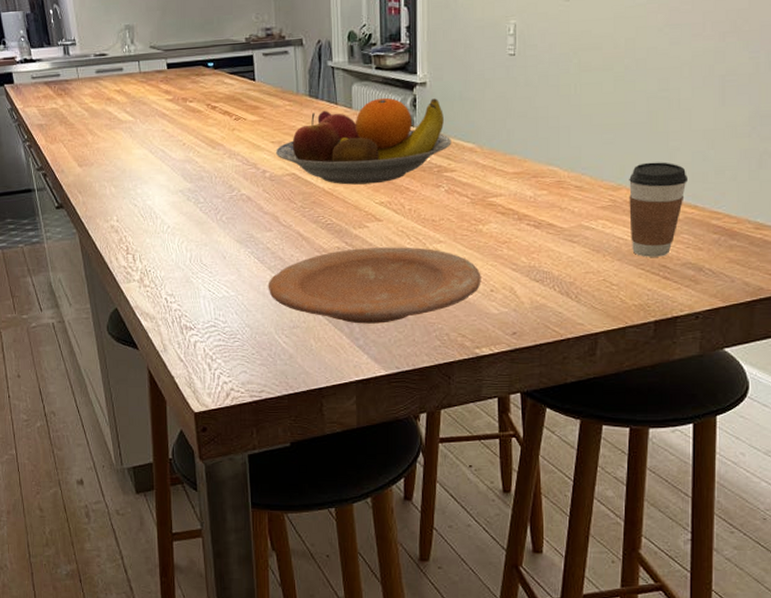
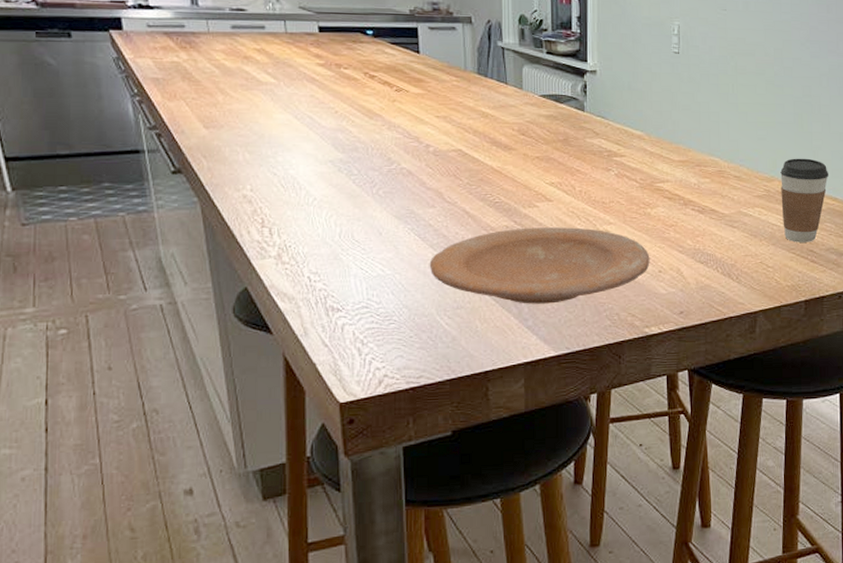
fruit bowl: present [275,97,452,185] -> none [440,81,621,164]

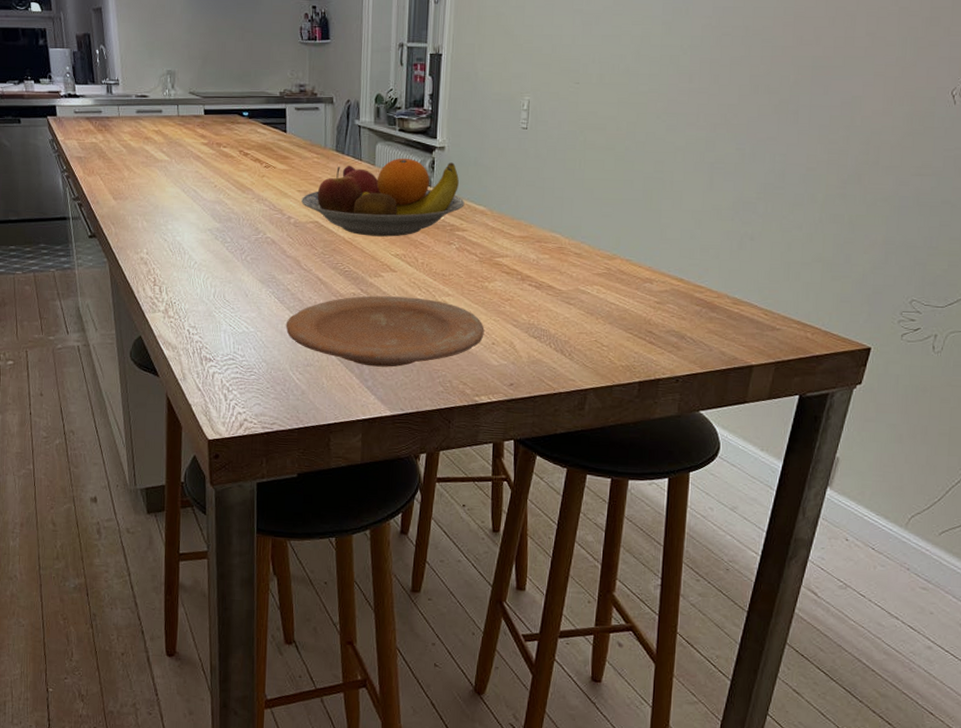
fruit bowl: none [440,81,621,164] -> present [301,158,465,237]
coffee cup: present [780,158,828,242] -> none [622,236,676,323]

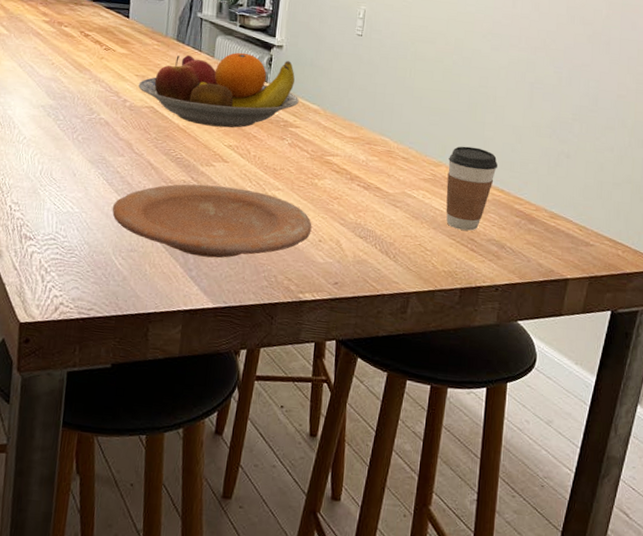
coffee cup: none [622,236,676,323] -> present [446,146,498,231]

